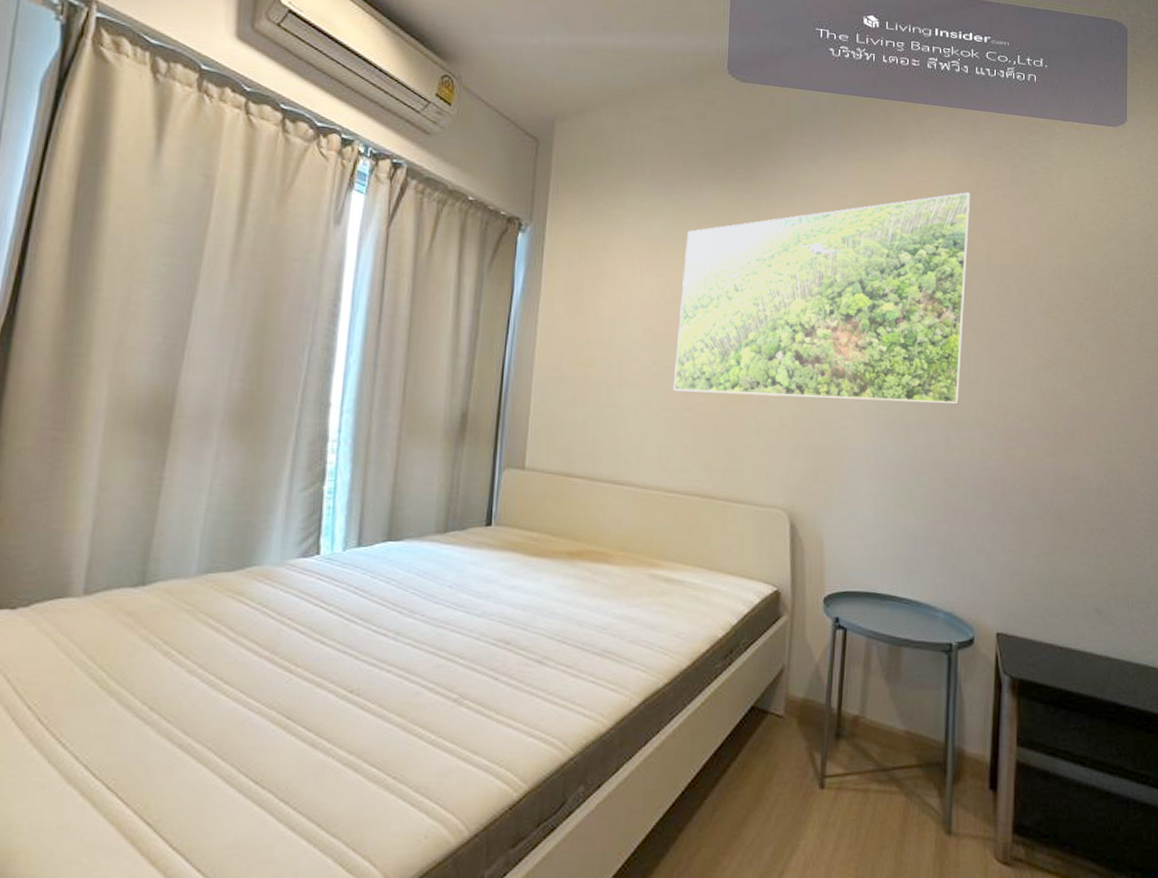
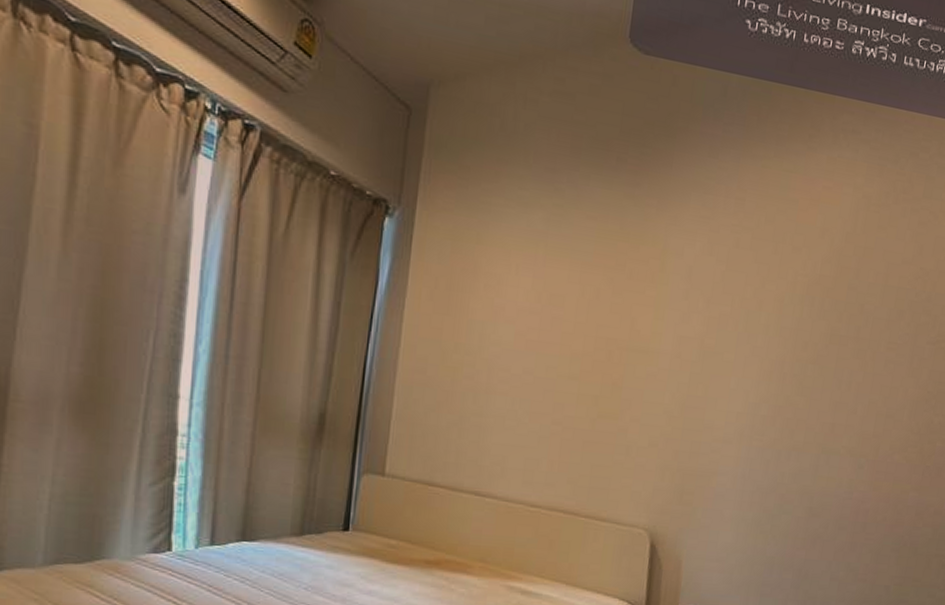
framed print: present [672,192,970,405] -> none [542,203,877,433]

